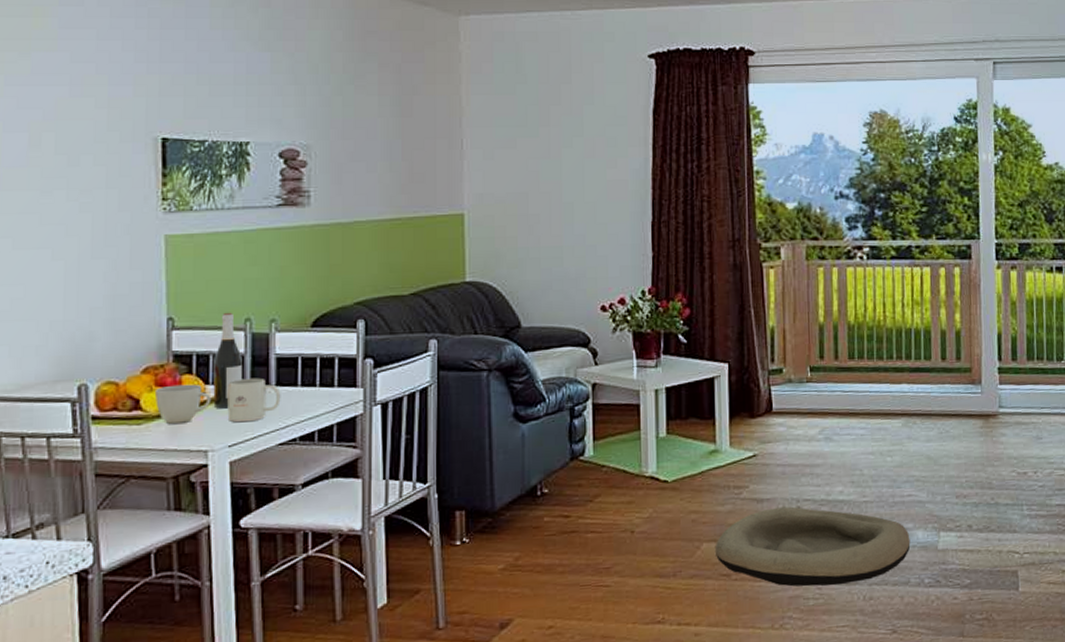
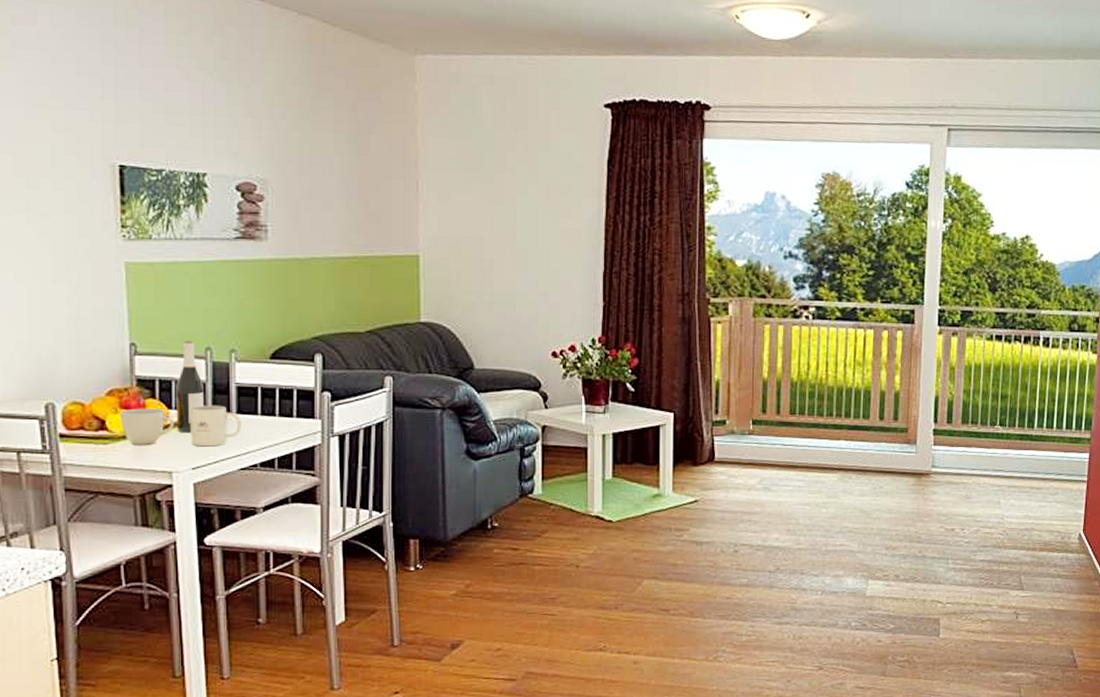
dog bed: present [714,506,911,587] -> none [655,550,840,624]

